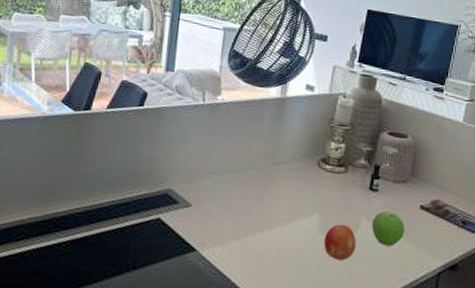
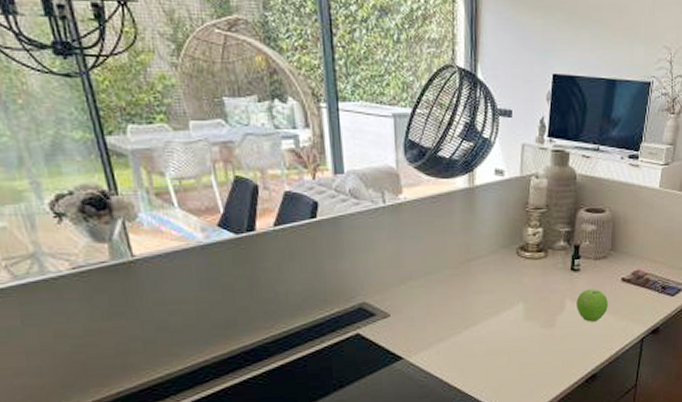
fruit: present [324,224,356,260] -> none [531,308,562,343]

